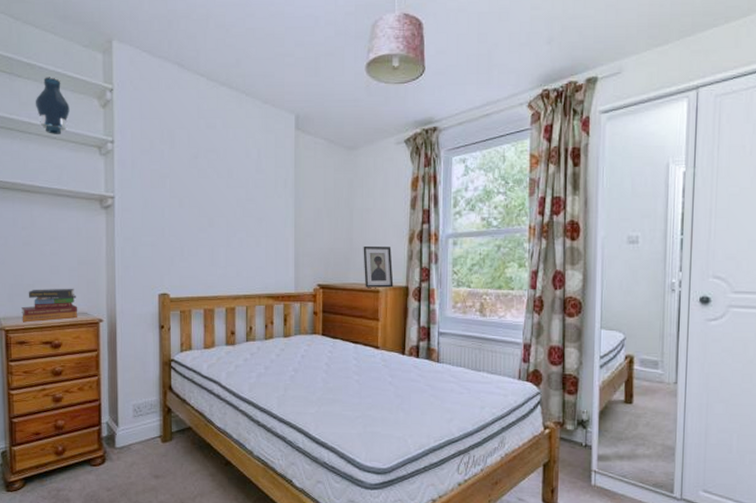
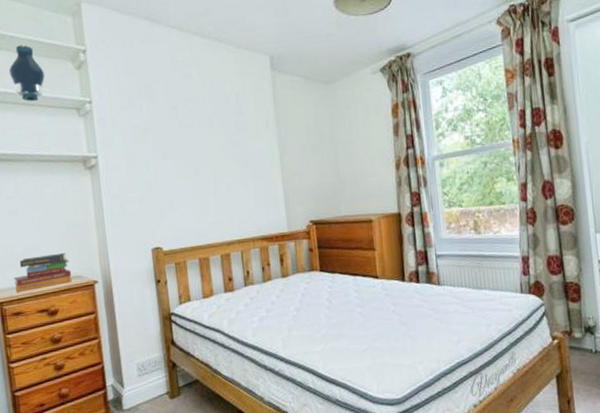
picture frame: present [363,245,394,288] -> none [351,175,386,219]

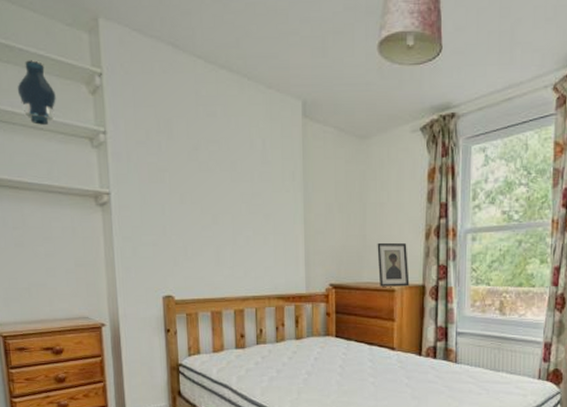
books: present [14,252,72,293] -> none [18,291,79,328]
picture frame: none [351,175,386,219] -> present [377,242,410,287]

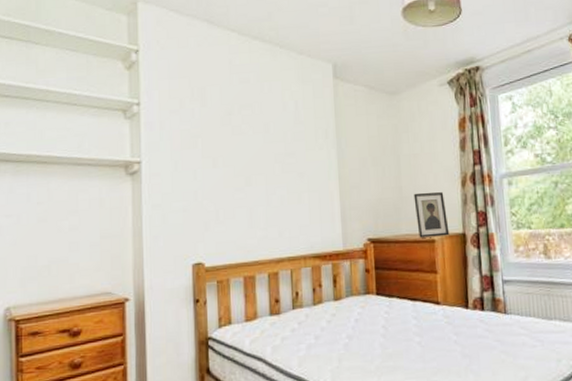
vase: present [17,61,56,126] -> none [53,43,92,102]

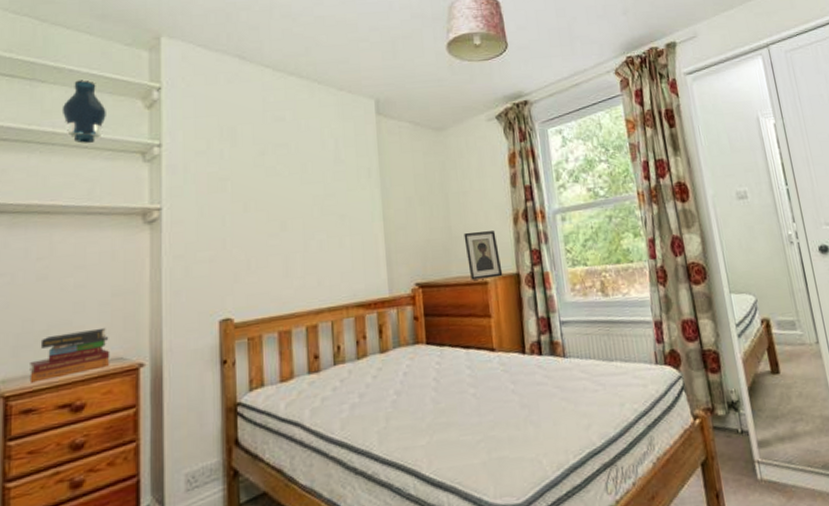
books: none [35,265,101,310] -> present [29,327,110,383]
vase: none [53,43,92,102] -> present [62,81,106,144]

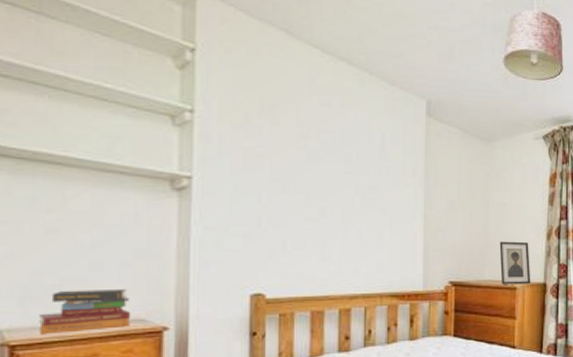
vase: present [62,81,106,144] -> none [76,25,130,97]

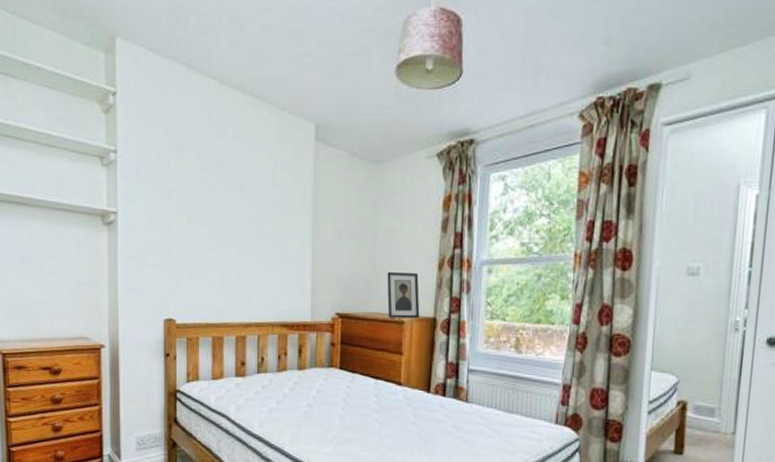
books: present [39,288,131,335] -> none [19,310,79,346]

